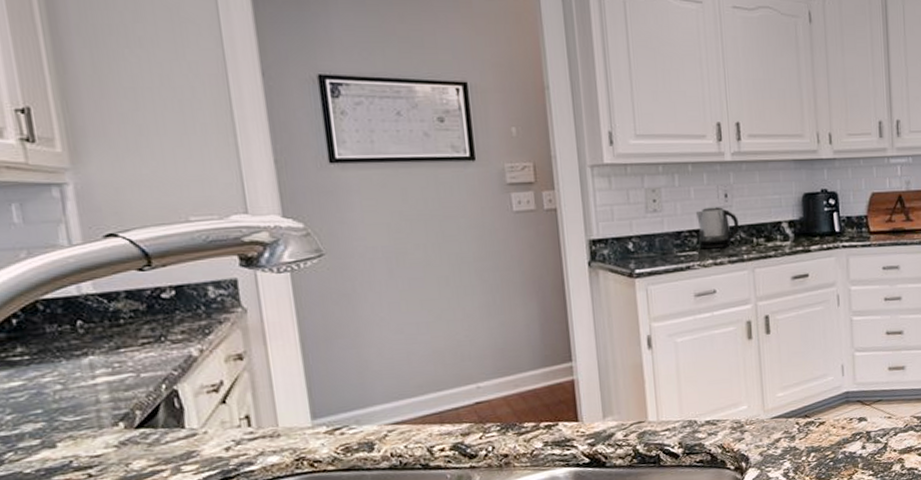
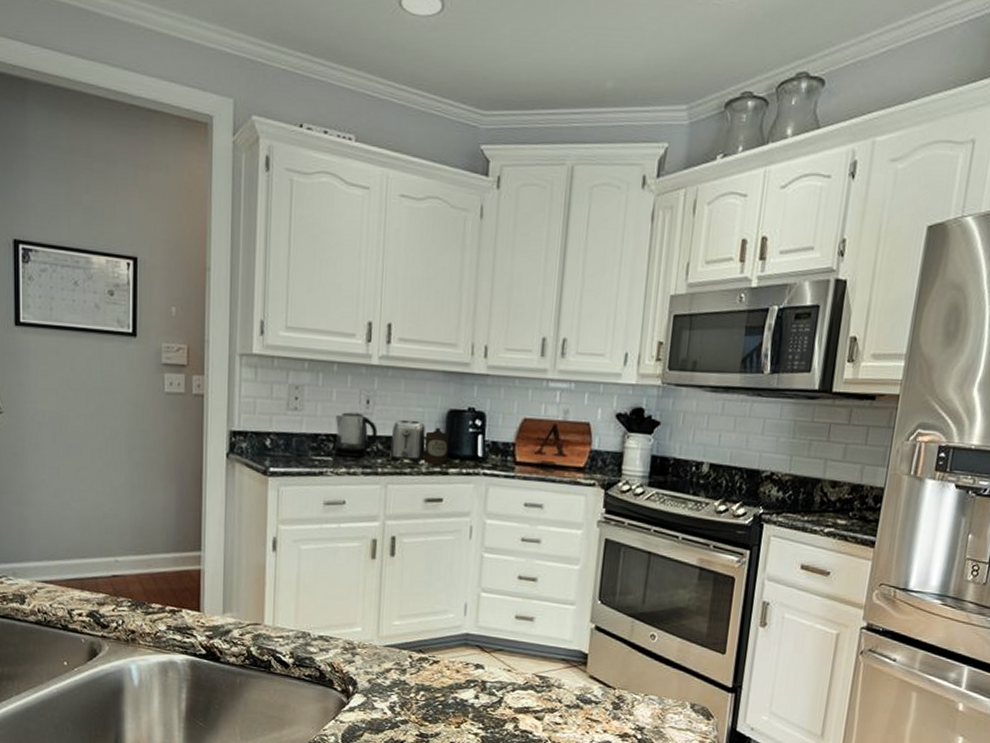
toaster: none [752,206,787,246] -> present [390,419,426,462]
canister: none [784,211,809,244] -> present [424,427,450,464]

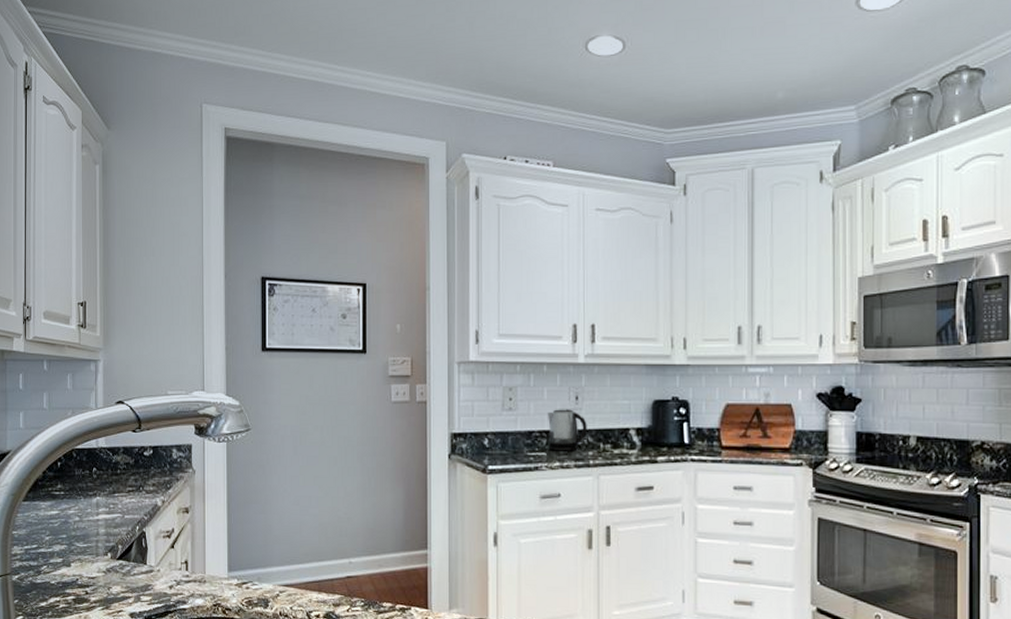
toaster: present [390,419,426,462] -> none [600,412,633,452]
canister: present [424,427,450,464] -> none [632,418,656,453]

